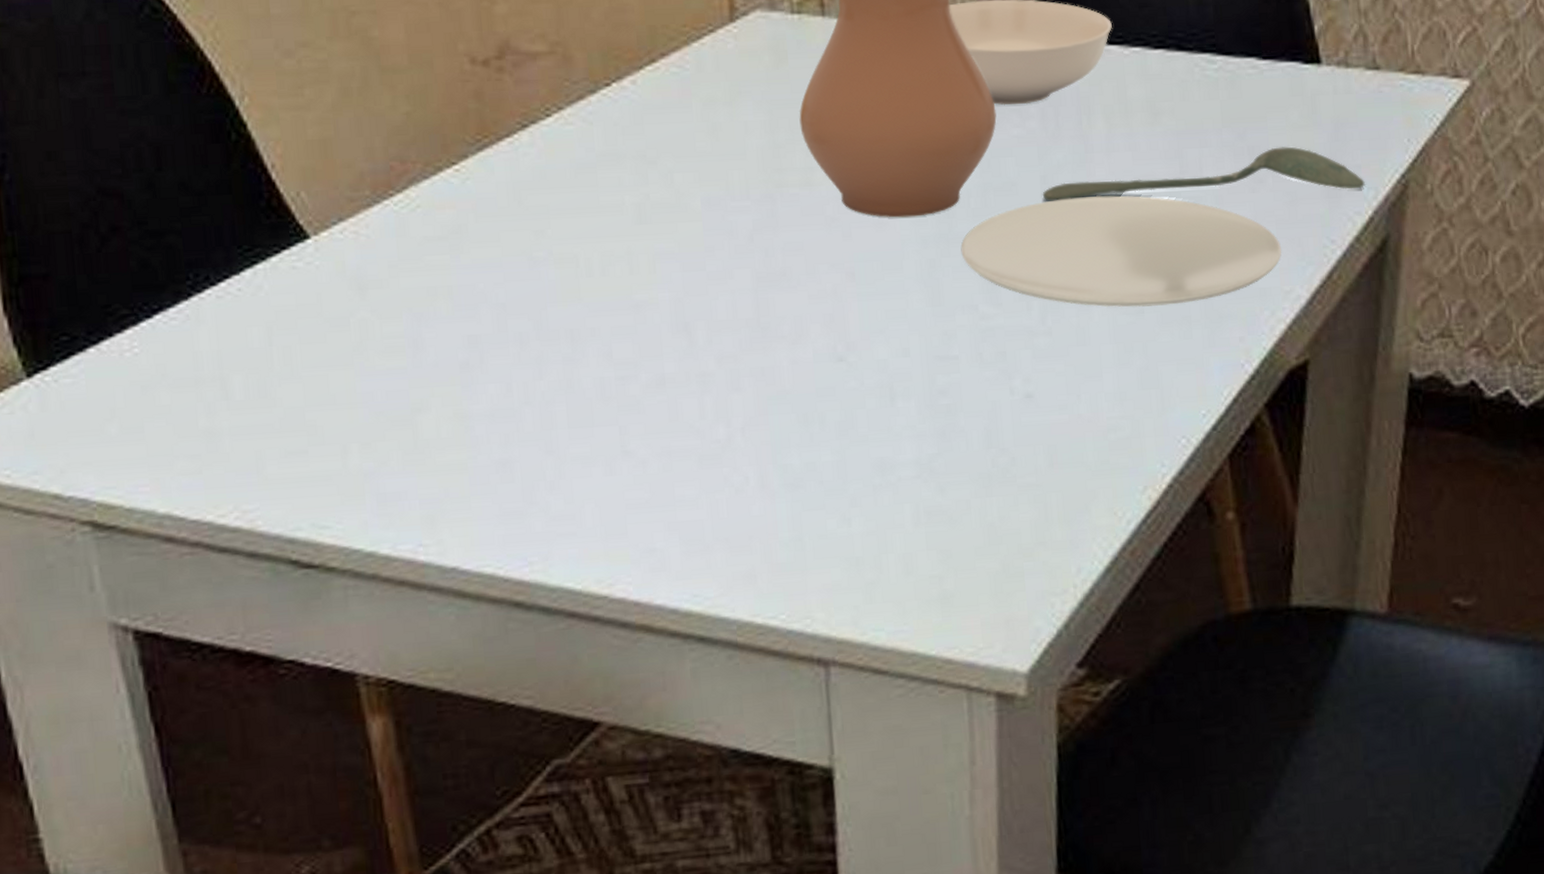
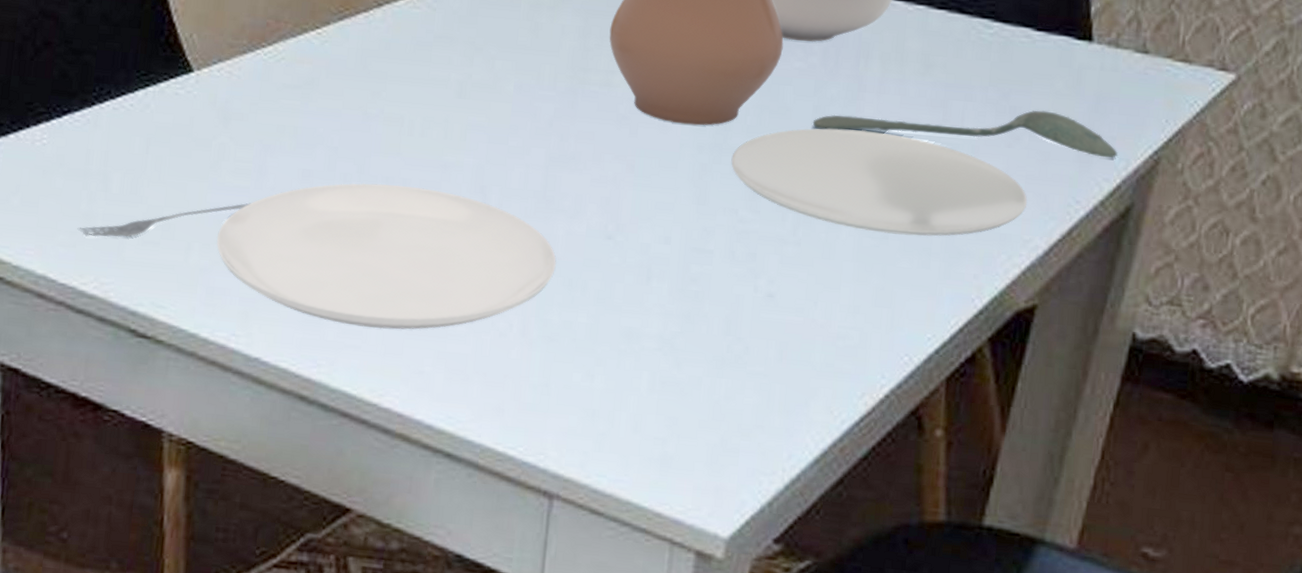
fork: none [199,385,411,458] -> present [77,203,250,238]
plate: none [378,336,786,510] -> present [217,183,556,330]

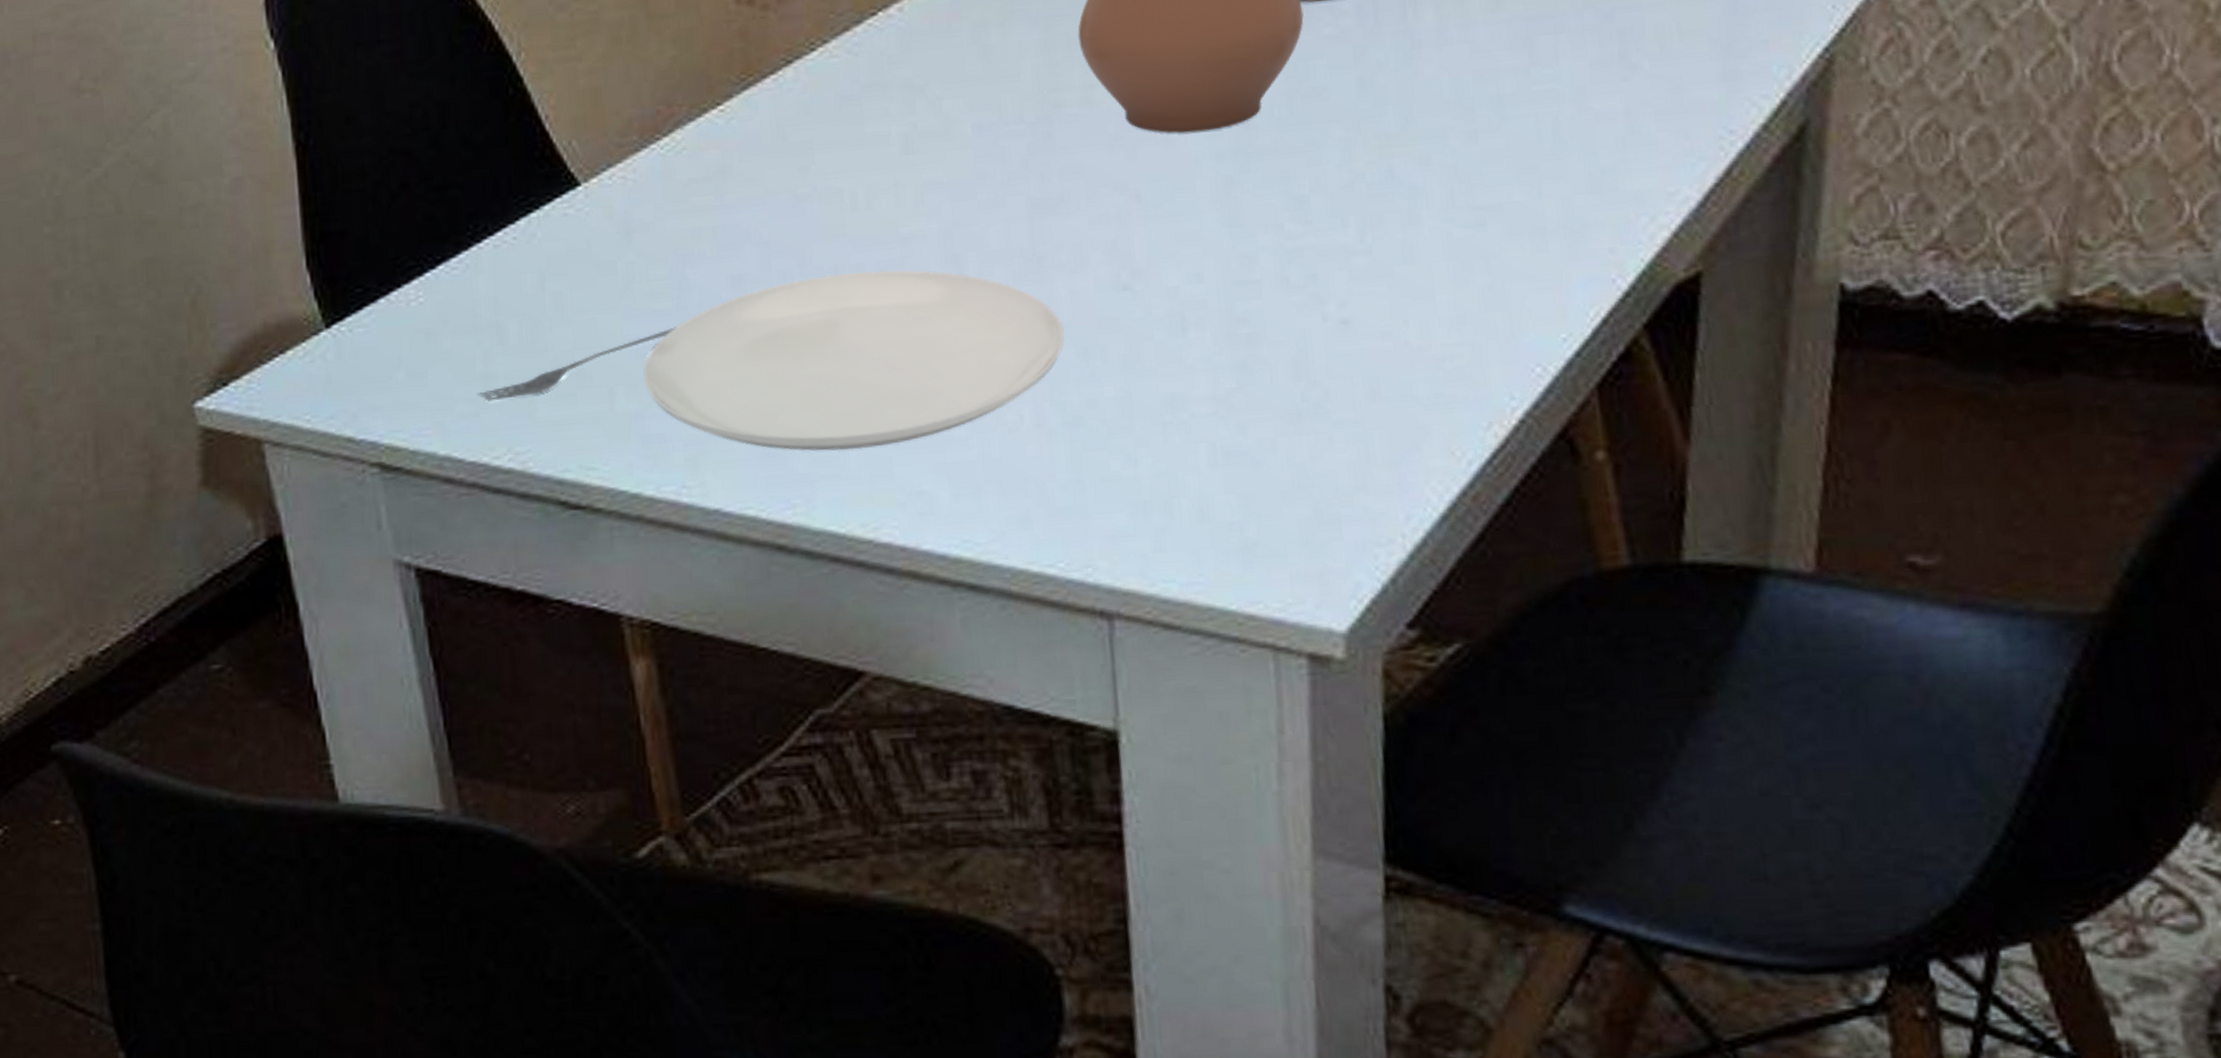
plate: present [731,128,1028,236] -> none [1262,93,1664,220]
spoon: present [812,110,1118,158] -> none [1359,25,1774,105]

